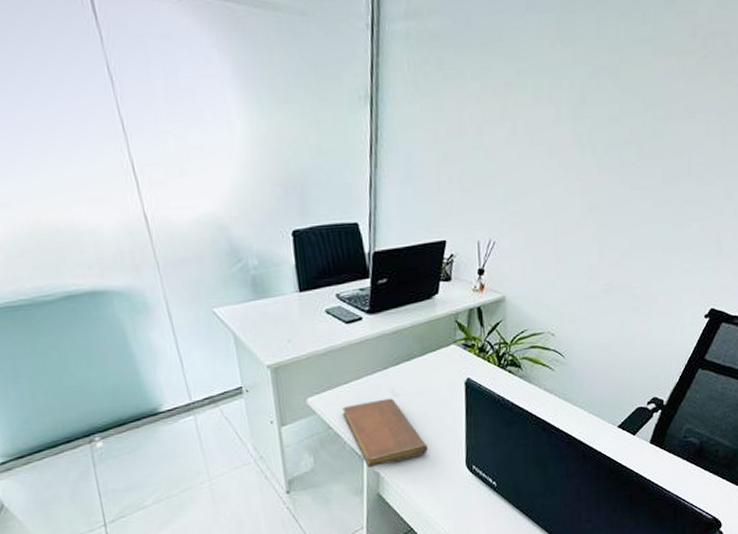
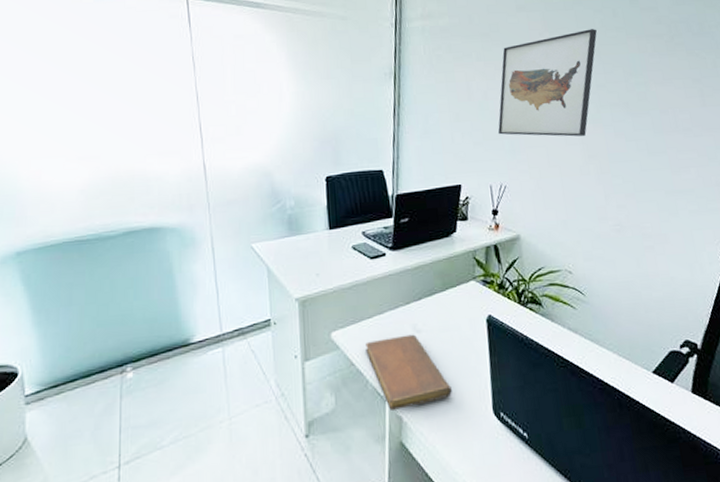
wall art: none [490,40,620,184] -> present [497,29,597,137]

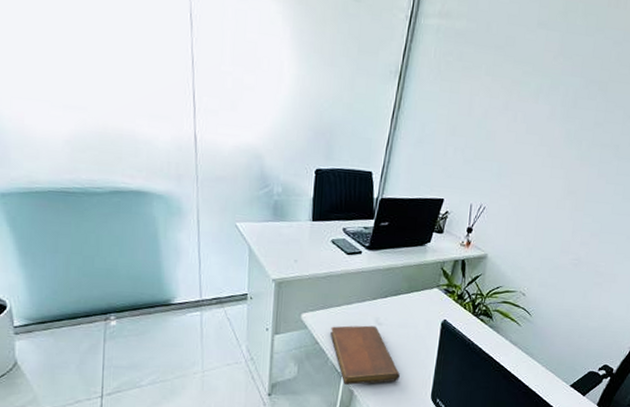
wall art: present [497,29,597,137] -> none [489,61,610,171]

